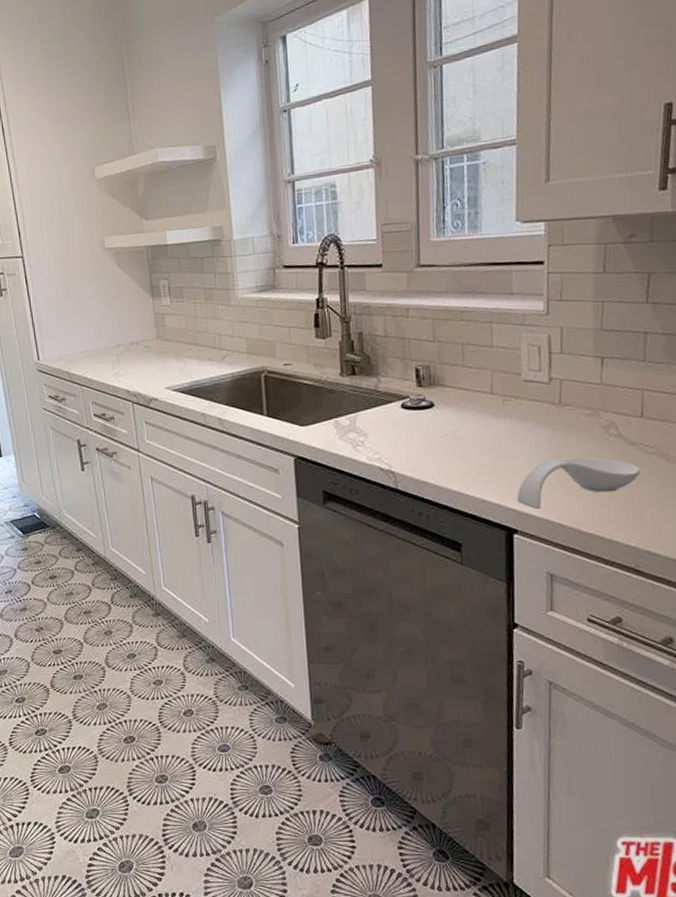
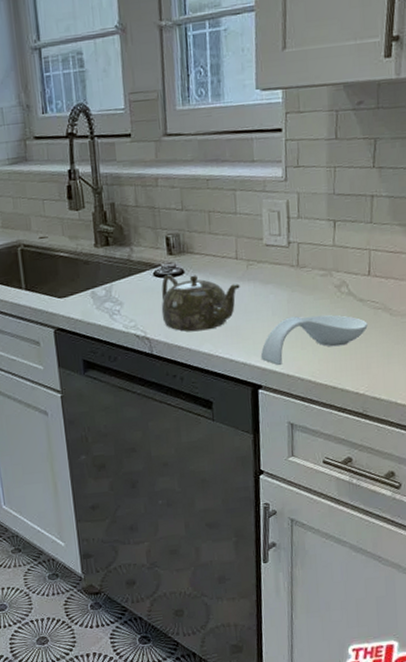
teapot: none [408,406,495,468] -> present [161,274,240,332]

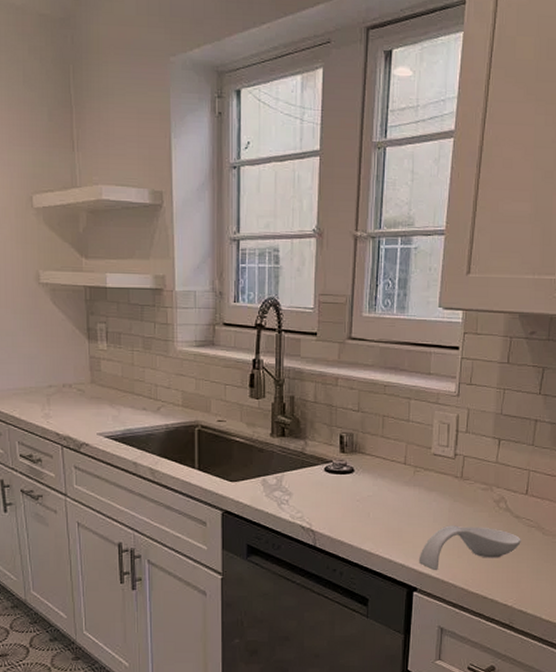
teapot: present [161,274,240,332] -> none [328,471,406,529]

